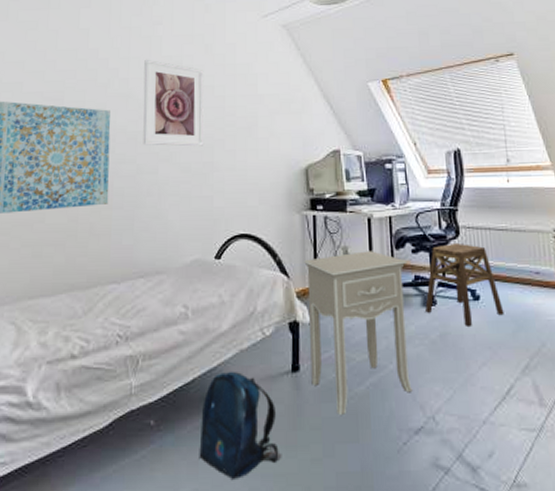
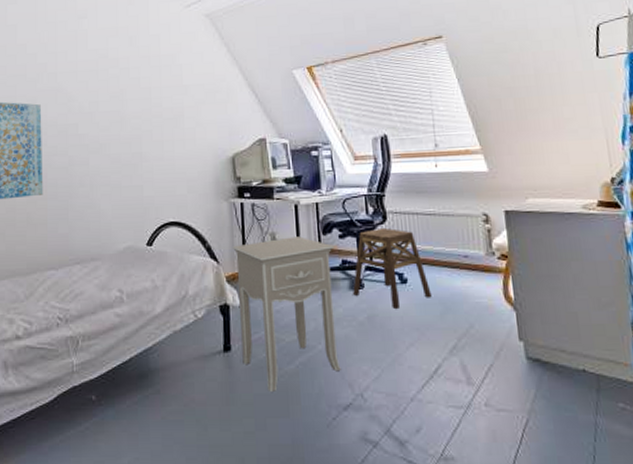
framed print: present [143,59,204,147] -> none [71,53,131,138]
backpack: present [199,371,282,481] -> none [138,350,217,451]

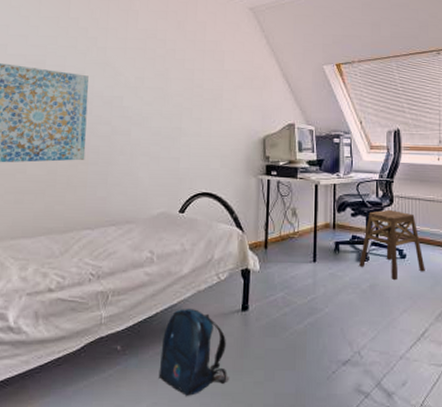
backpack: none [138,350,217,451] -> present [158,308,230,397]
nightstand: present [233,236,341,392] -> none [257,212,347,347]

